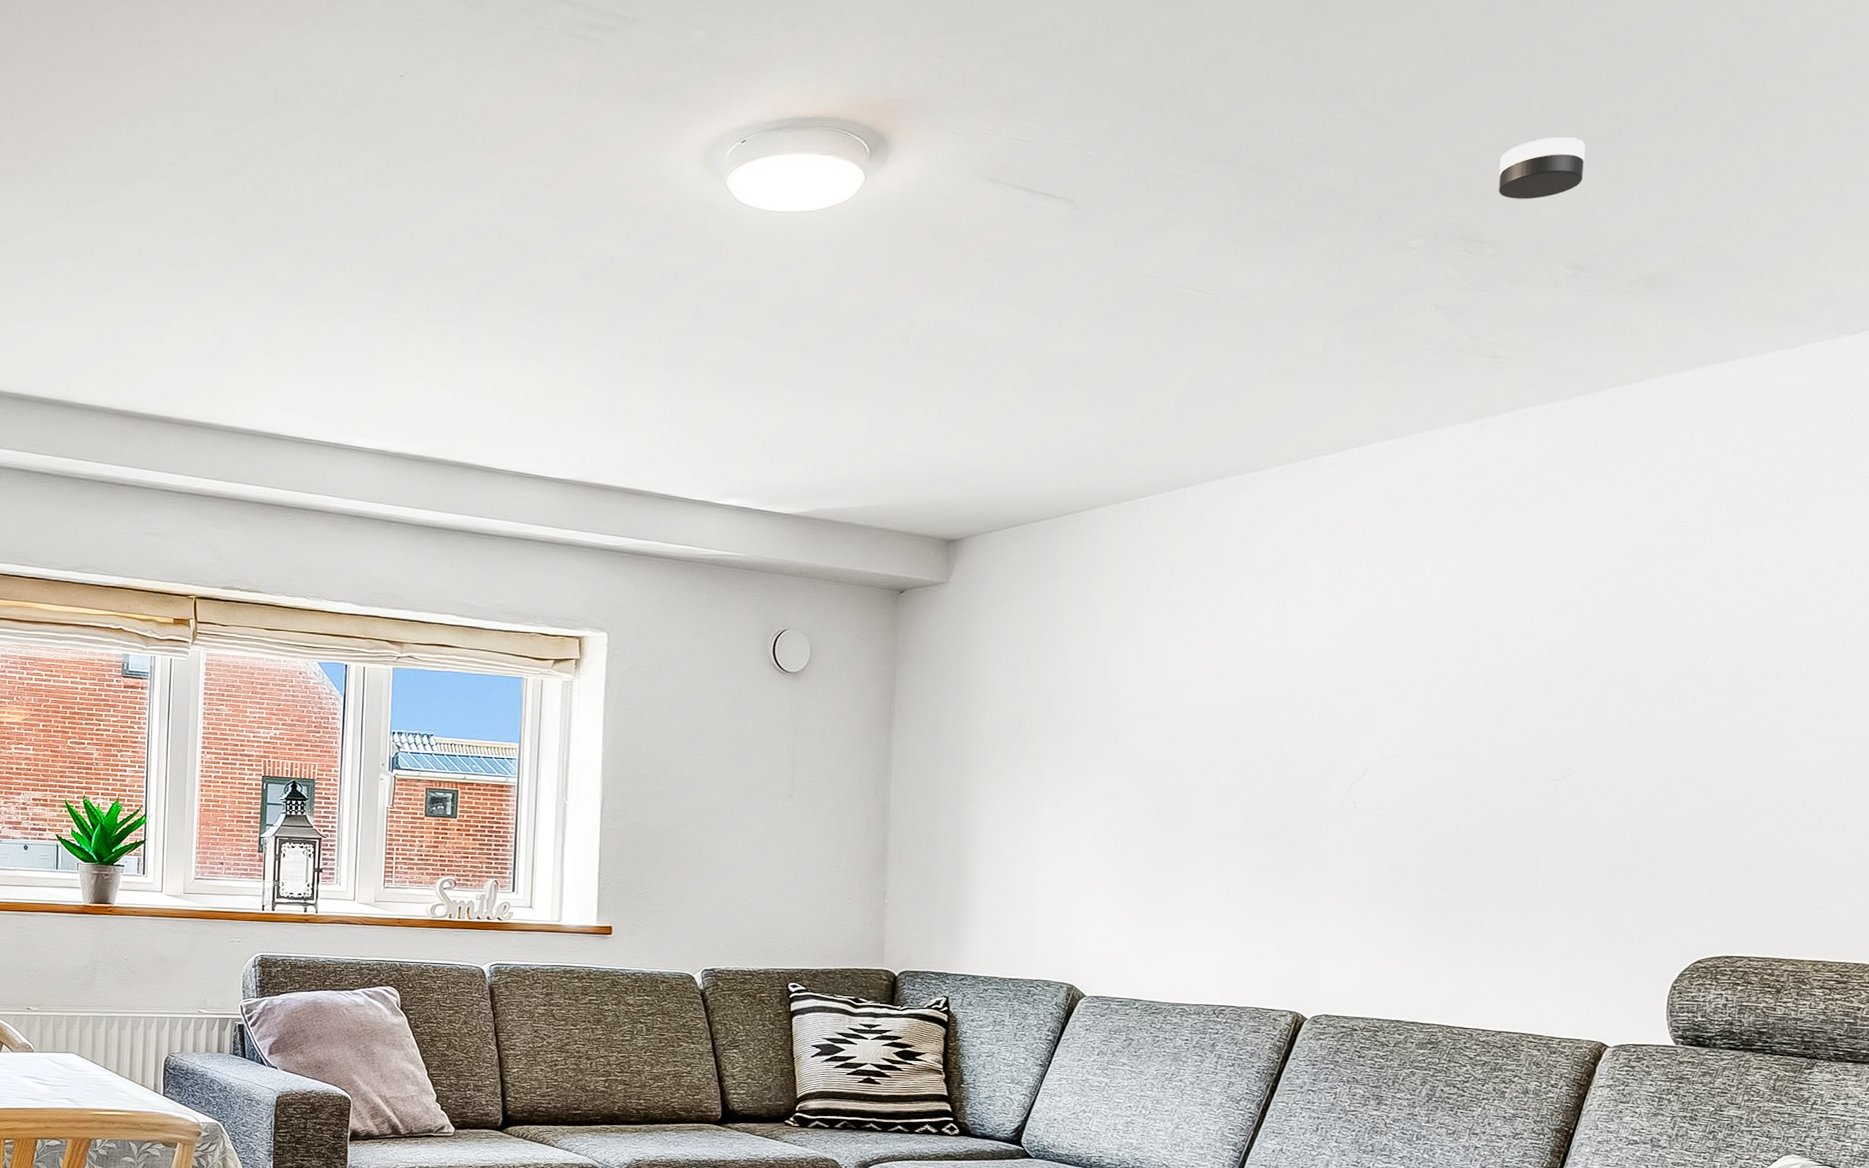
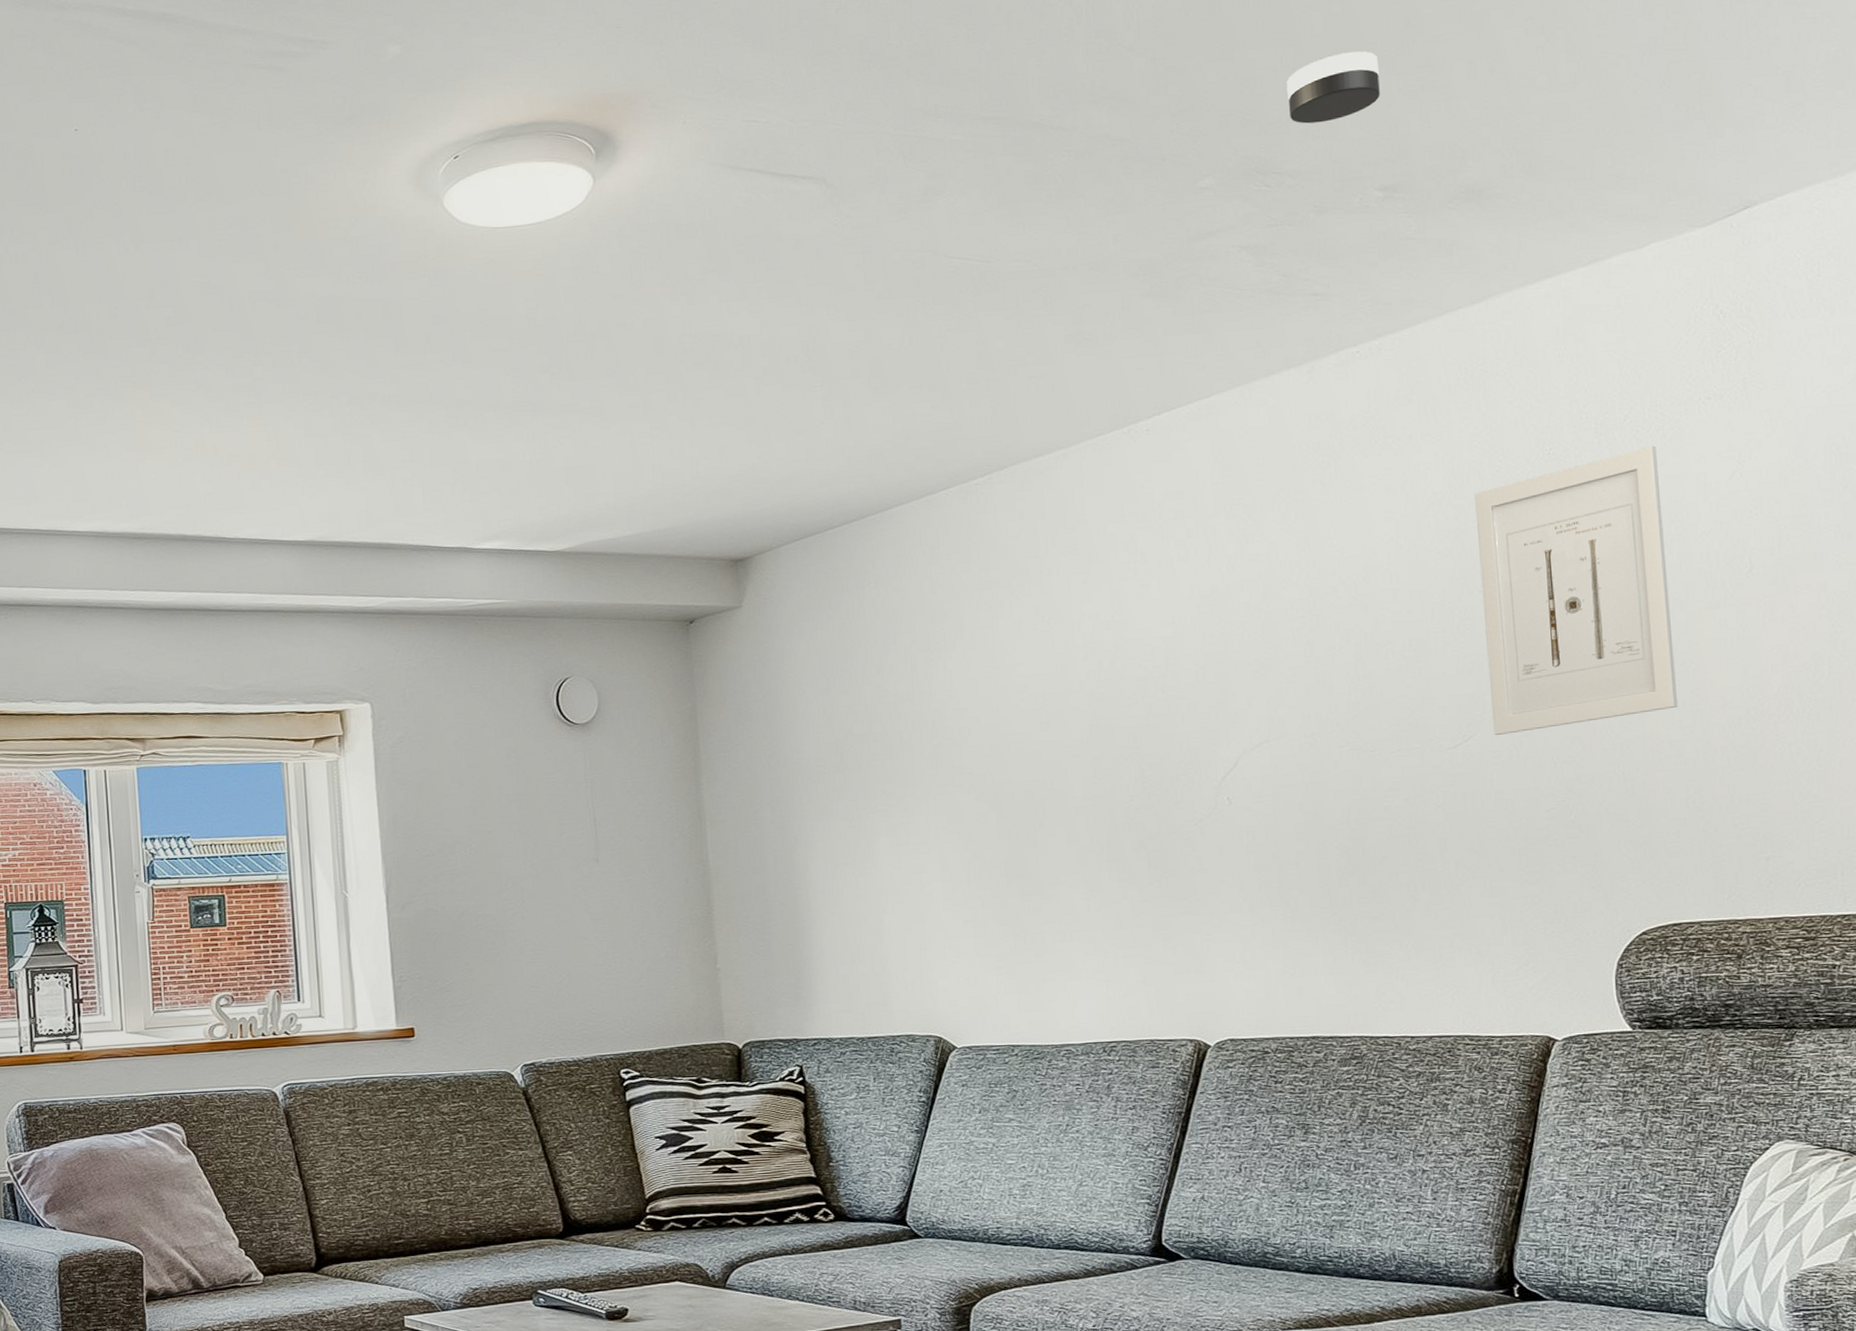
wall art: none [1595,529,1778,773] -> present [1474,445,1677,736]

